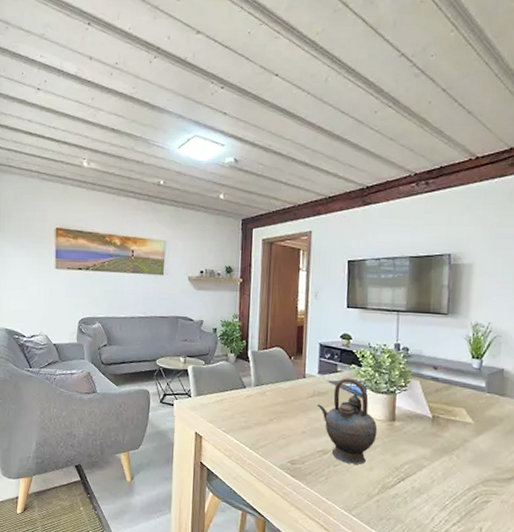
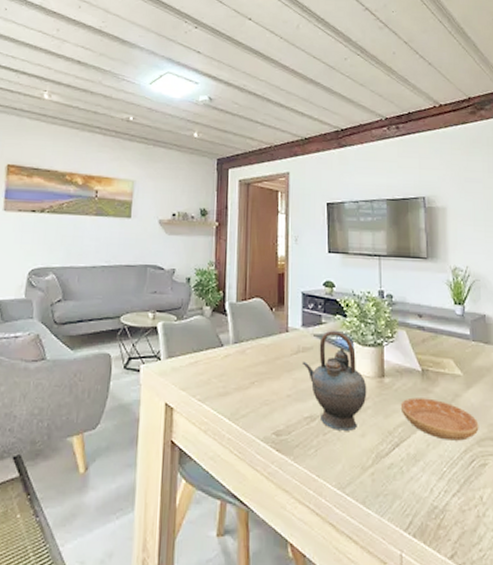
saucer: none [408,440,486,480] -> present [400,397,479,441]

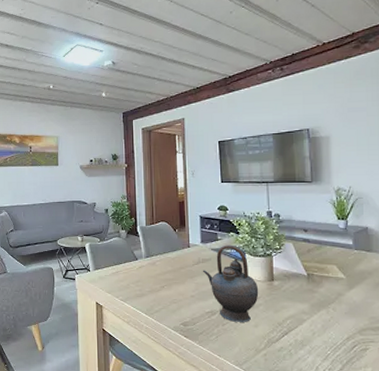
saucer: present [400,397,479,441] -> none [288,296,361,331]

